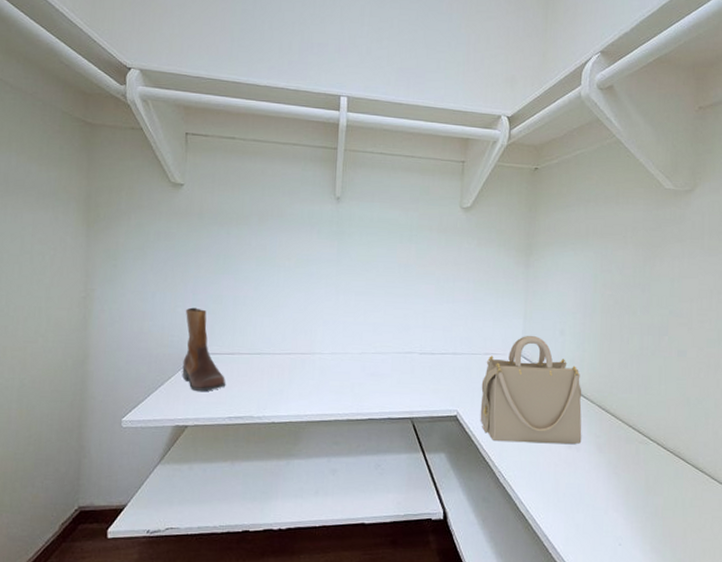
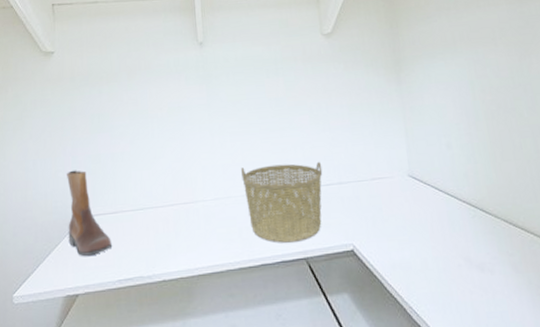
basket: none [361,327,440,403] -> present [241,161,323,244]
handbag: present [480,335,582,445] -> none [373,153,494,274]

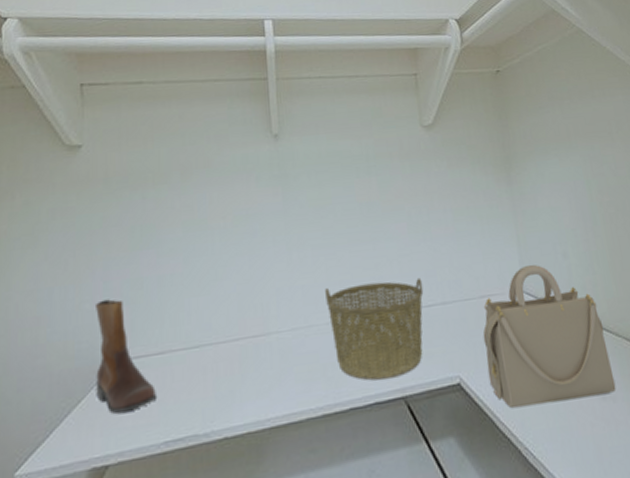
handbag: none [373,153,494,274] -> present [482,264,616,408]

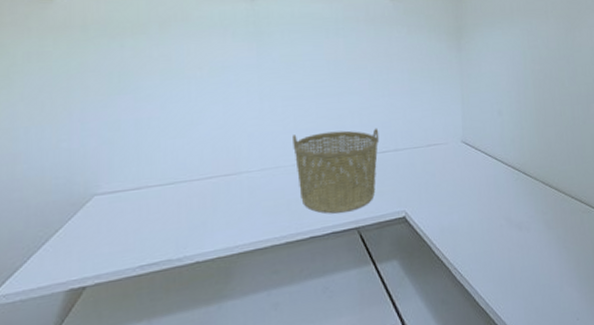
boot: present [96,299,158,415] -> none [73,139,134,243]
handbag: present [482,264,616,408] -> none [427,119,531,237]

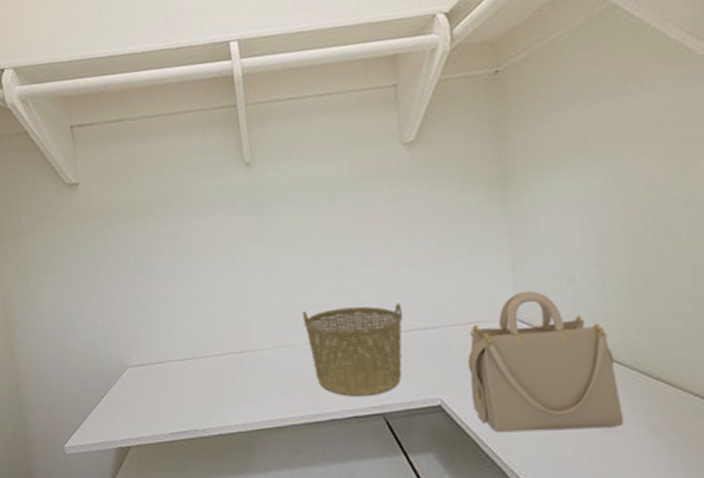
handbag: none [427,119,531,237] -> present [467,290,624,433]

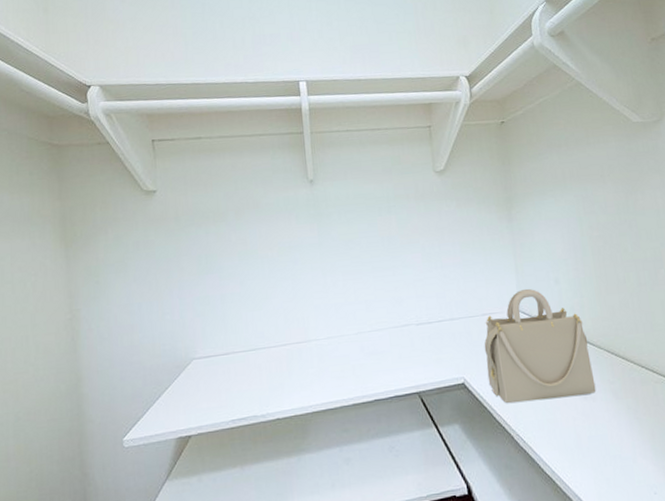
basket: present [303,303,403,398] -> none [354,298,435,380]

